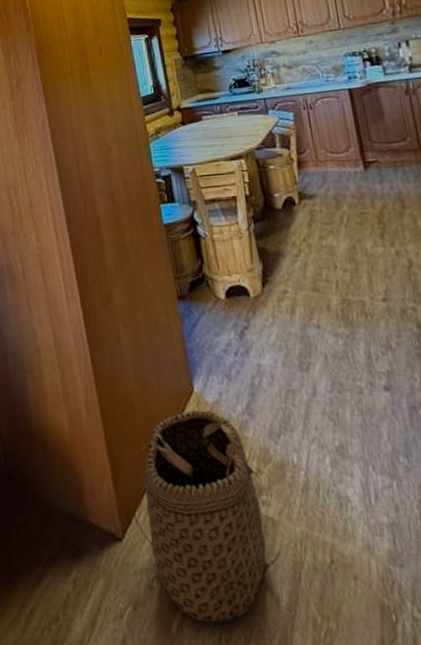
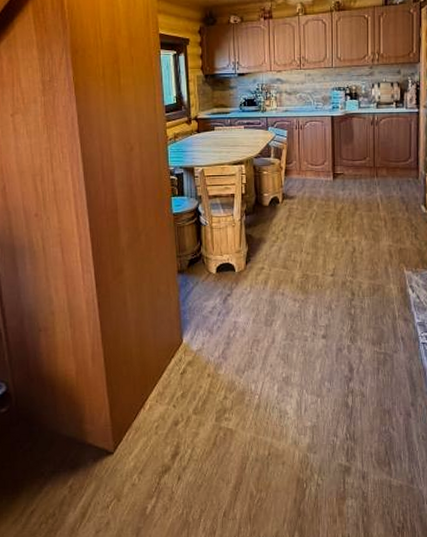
basket: present [127,410,282,626] -> none [121,356,235,505]

